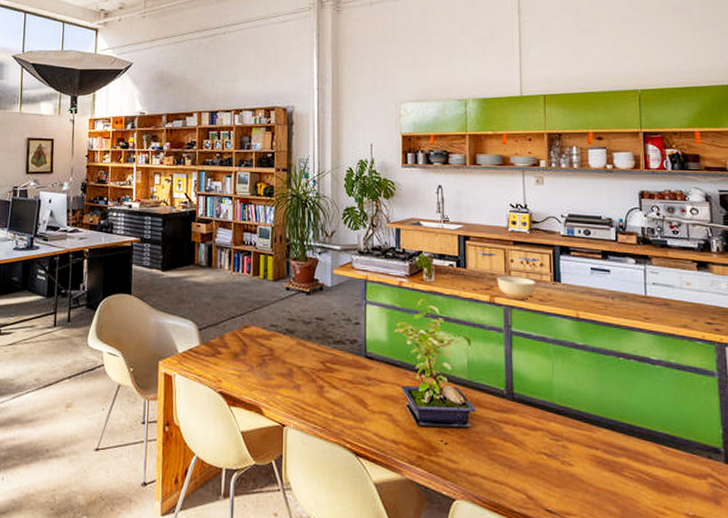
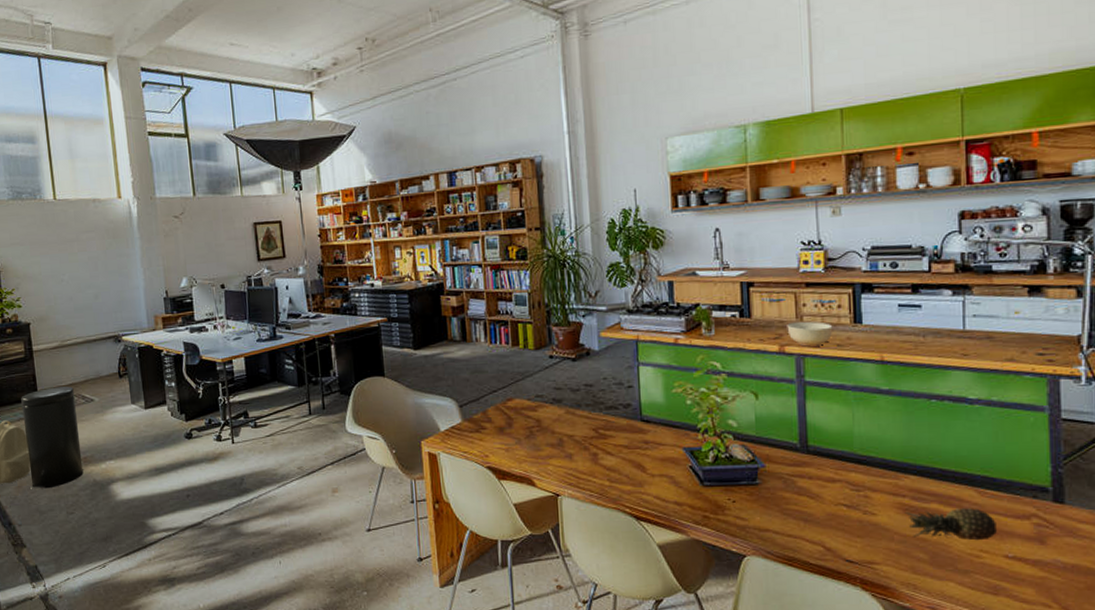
fruit: none [597,464,678,498] -> present [904,508,997,541]

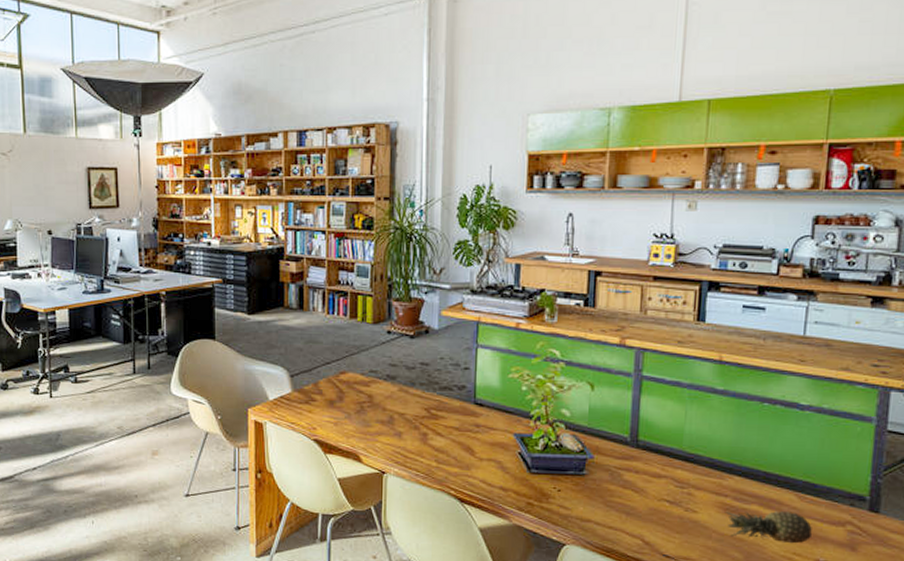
bowl: present [787,321,833,347] -> none [630,315,676,341]

